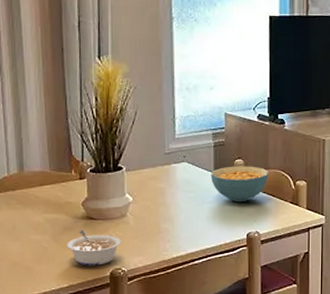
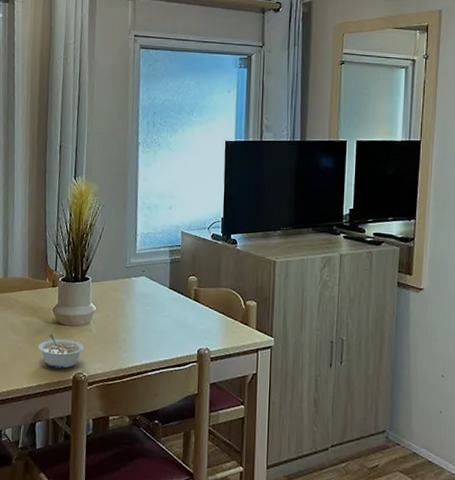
cereal bowl: present [210,166,269,202] -> none [166,282,221,318]

